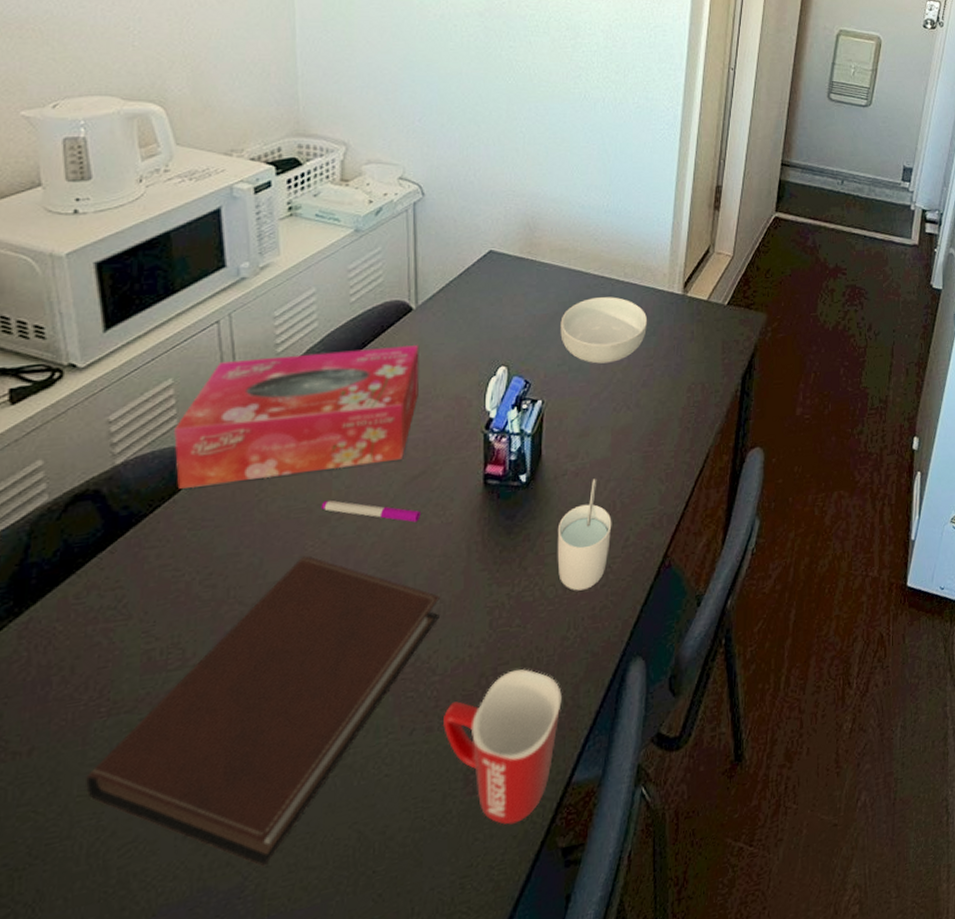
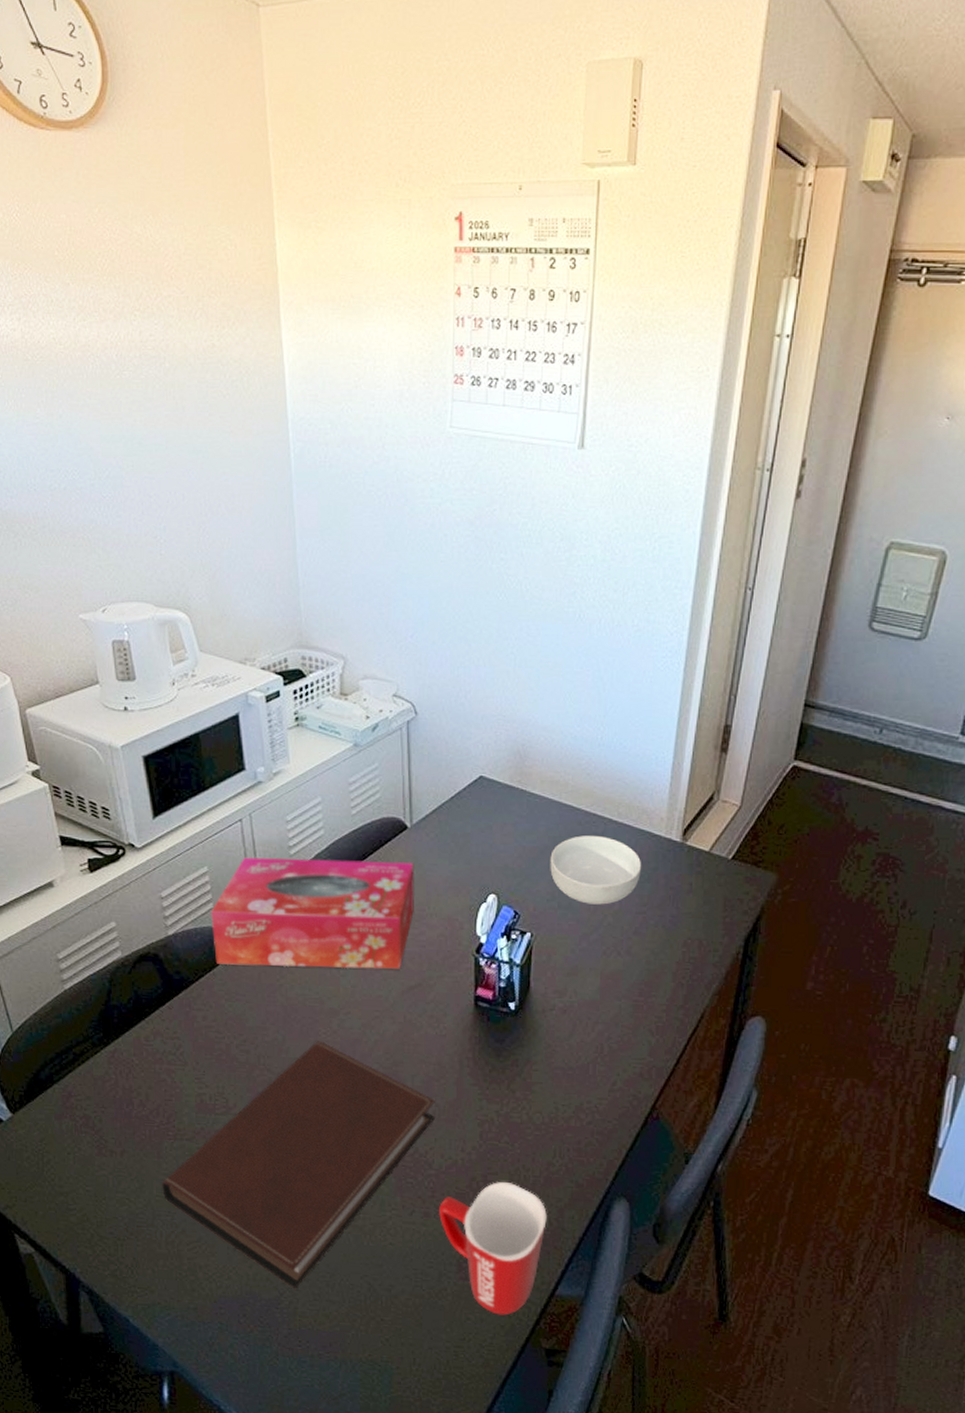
pen: present [321,500,421,523] -> none [331,995,417,1029]
cup: present [557,478,612,591] -> none [544,1018,599,1123]

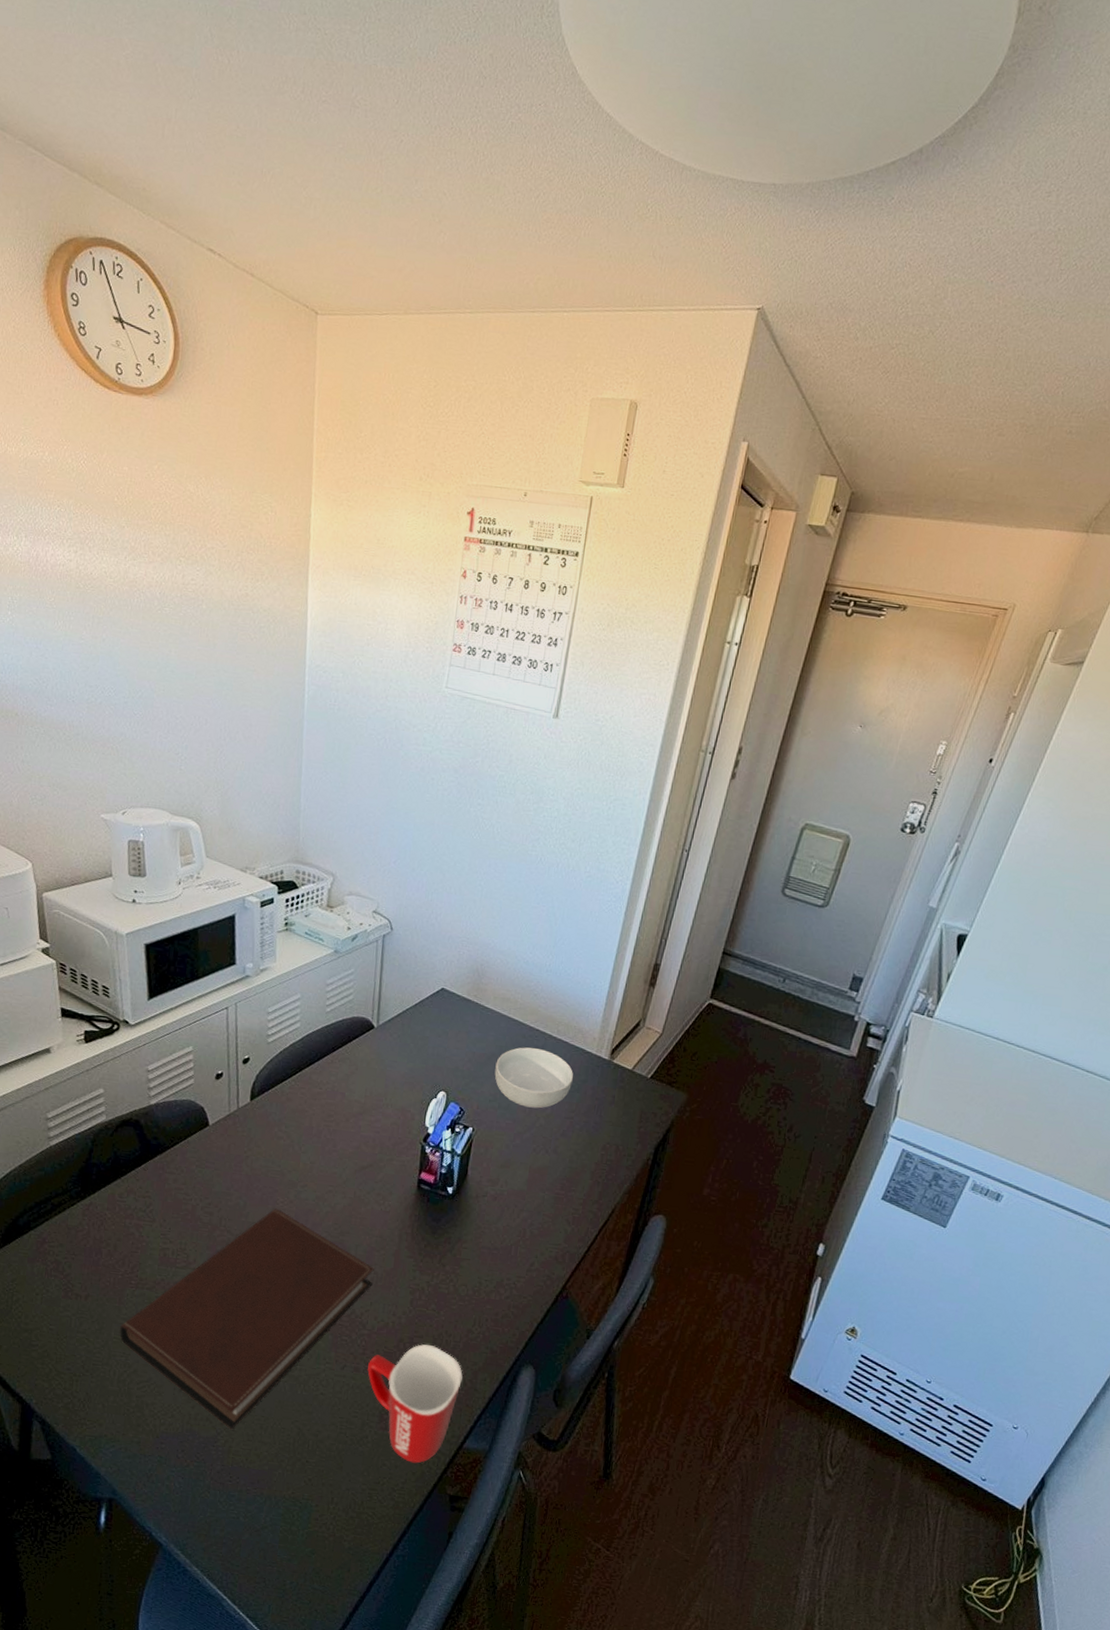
tissue box: present [211,857,414,969] -> none [191,1041,377,1151]

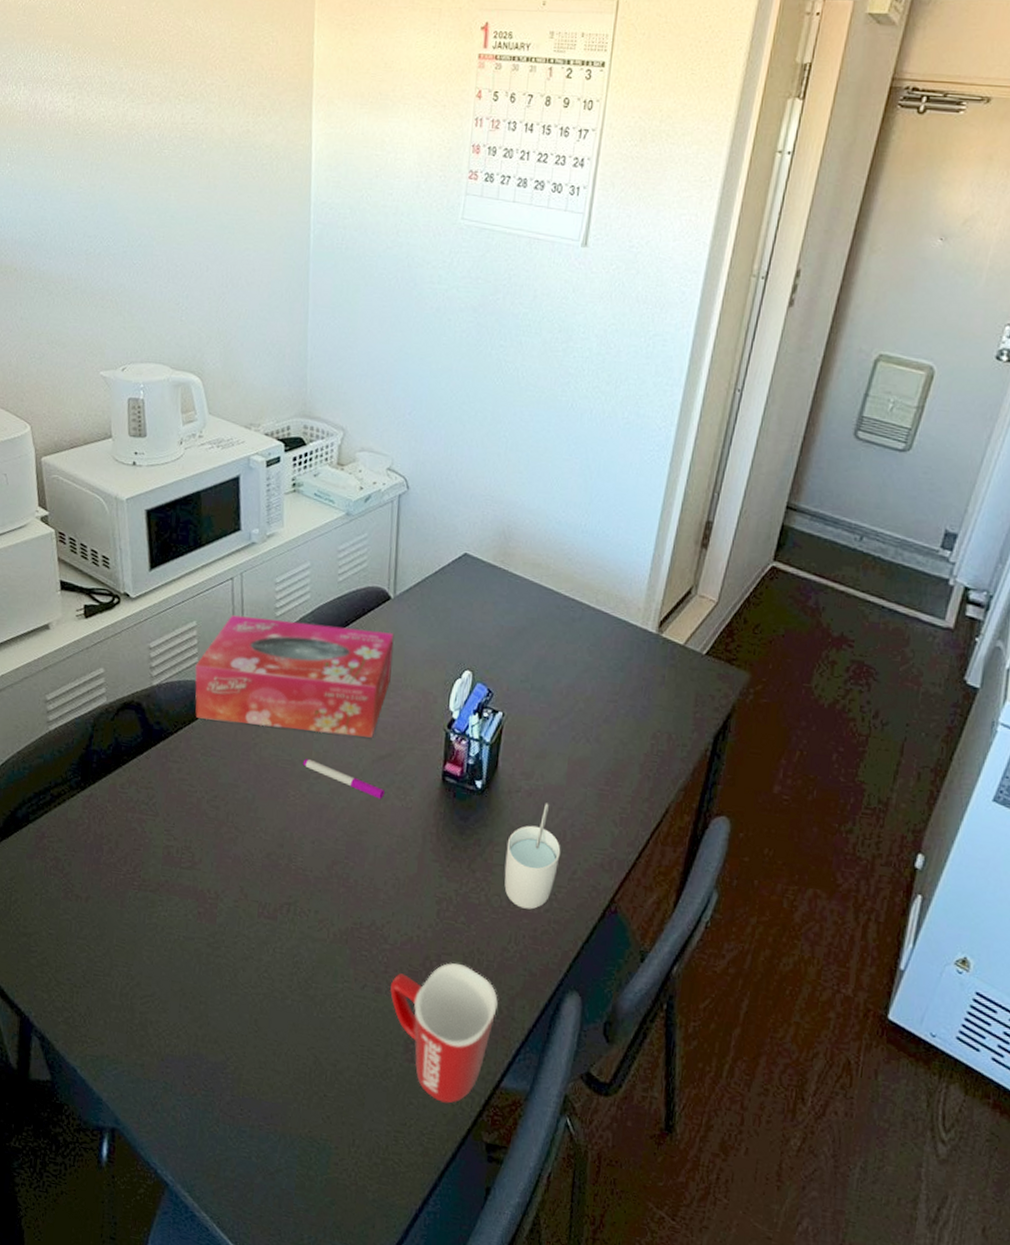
notebook: present [120,1208,374,1430] -> none [122,802,396,1055]
tissue box: none [191,1041,377,1151] -> present [195,615,395,738]
pen: none [291,1169,365,1204] -> present [302,758,385,799]
cup: none [470,1205,521,1297] -> present [504,803,561,910]
cereal bowl: present [494,1047,574,1109] -> none [526,619,617,691]

